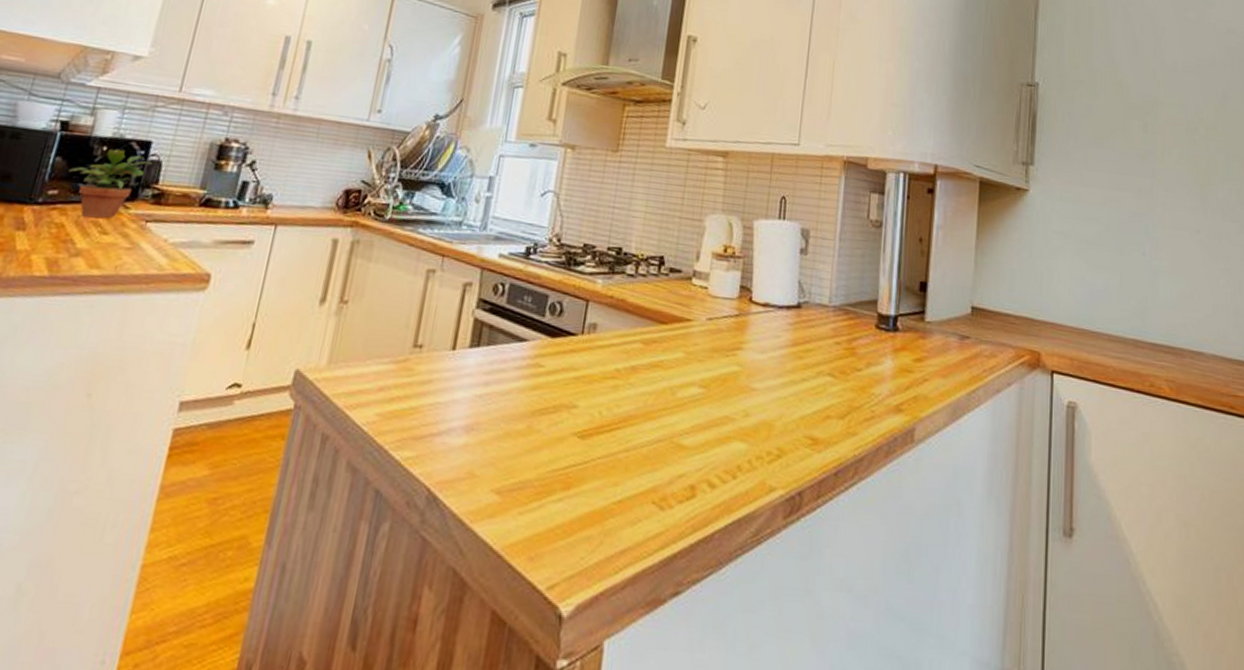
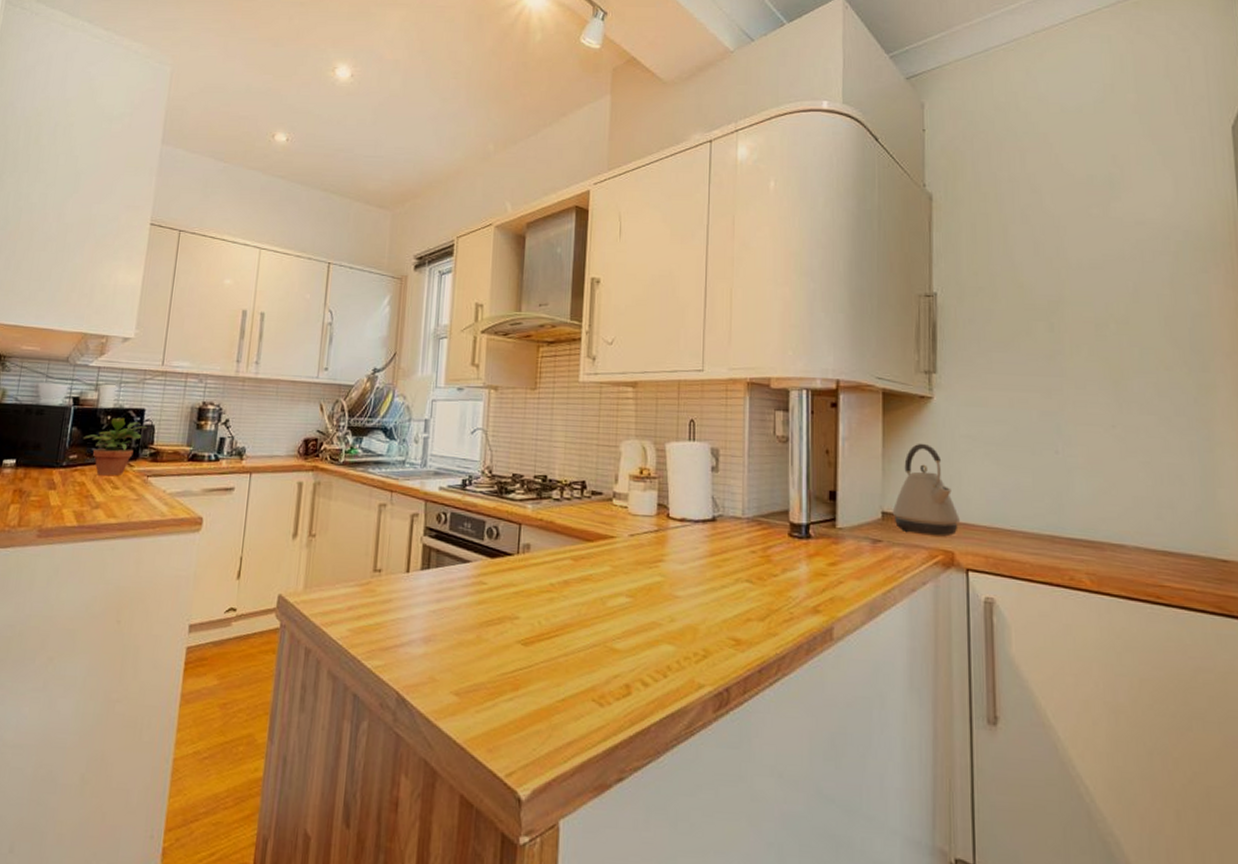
kettle: none [982,236,1048,336] -> present [892,443,960,537]

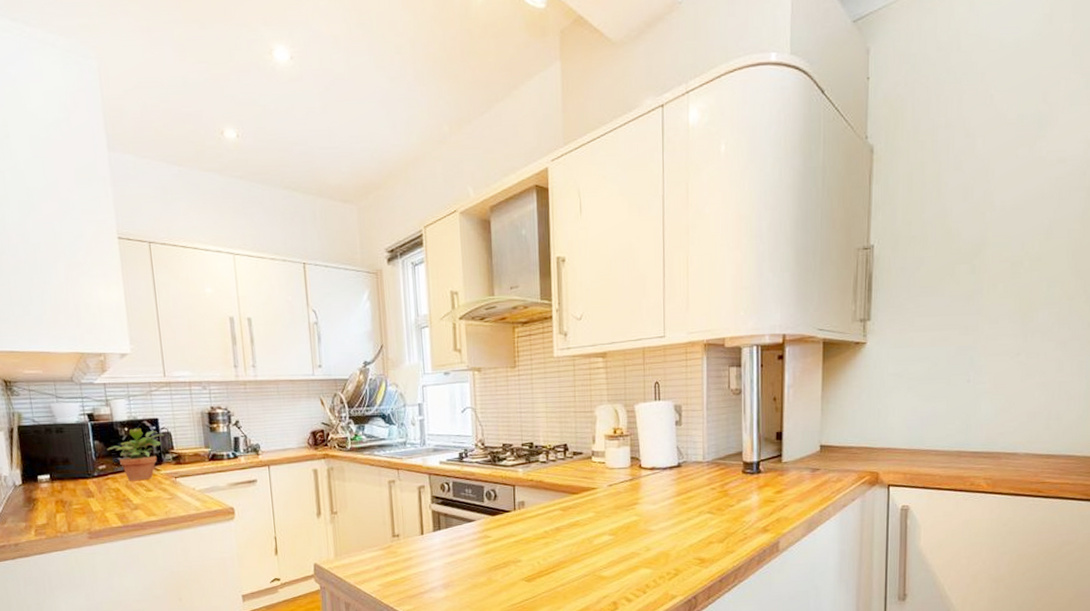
kettle: present [892,443,960,537] -> none [829,383,884,461]

